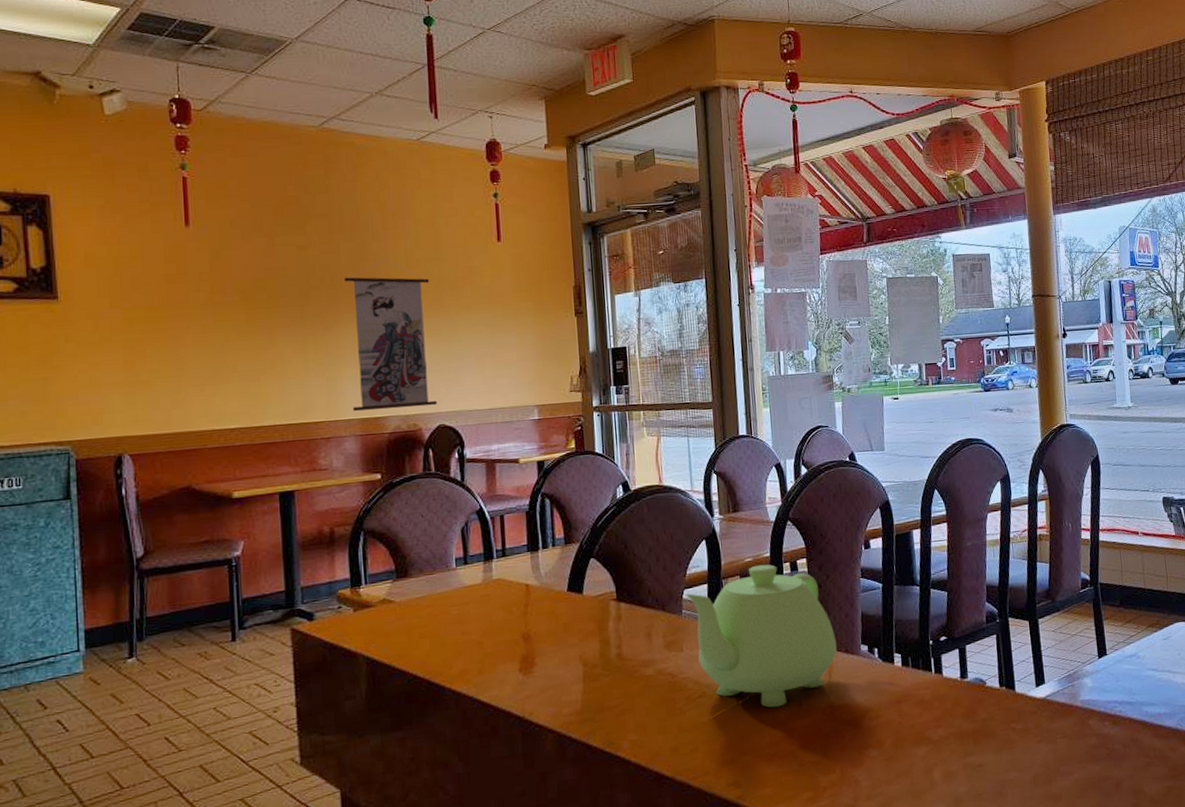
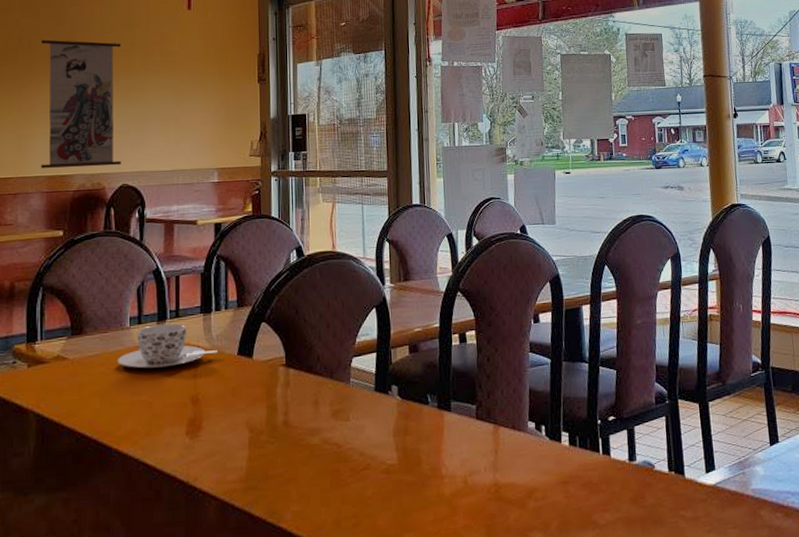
teacup: none [445,562,547,608] -> present [118,323,218,369]
teapot: present [685,564,837,708] -> none [353,335,504,484]

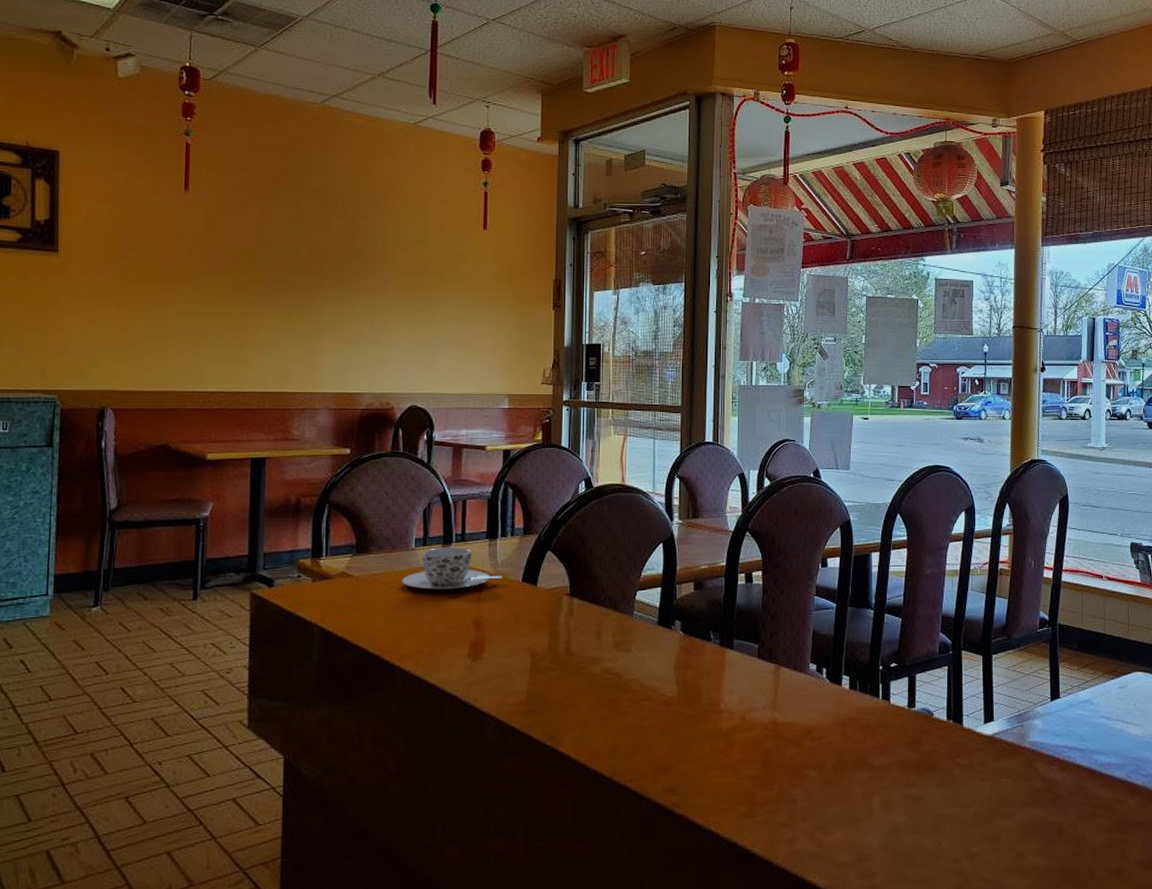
wall scroll: present [40,24,121,169] -> none [328,239,413,386]

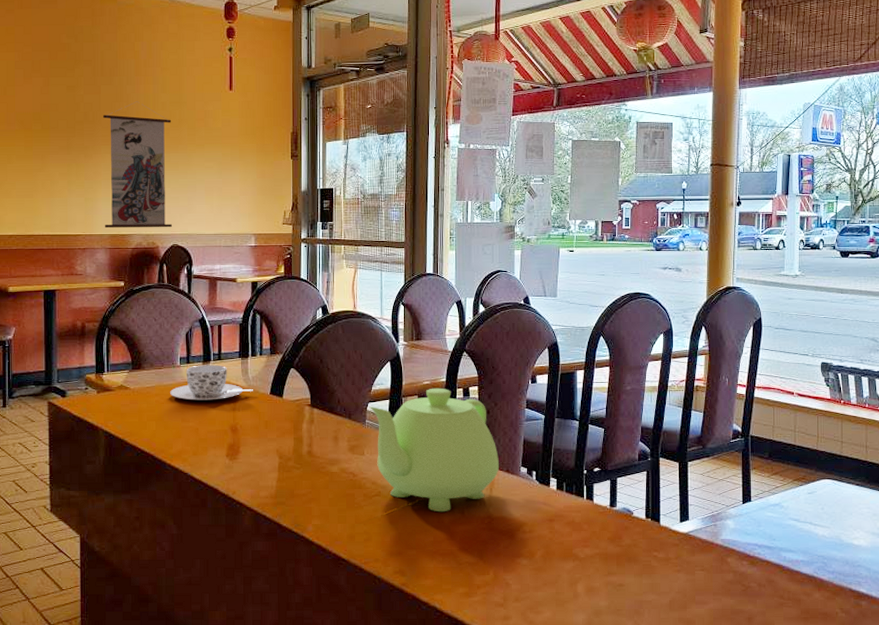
wall scroll: none [328,239,413,386] -> present [103,101,172,229]
teapot: none [638,573,785,718] -> present [369,388,499,512]

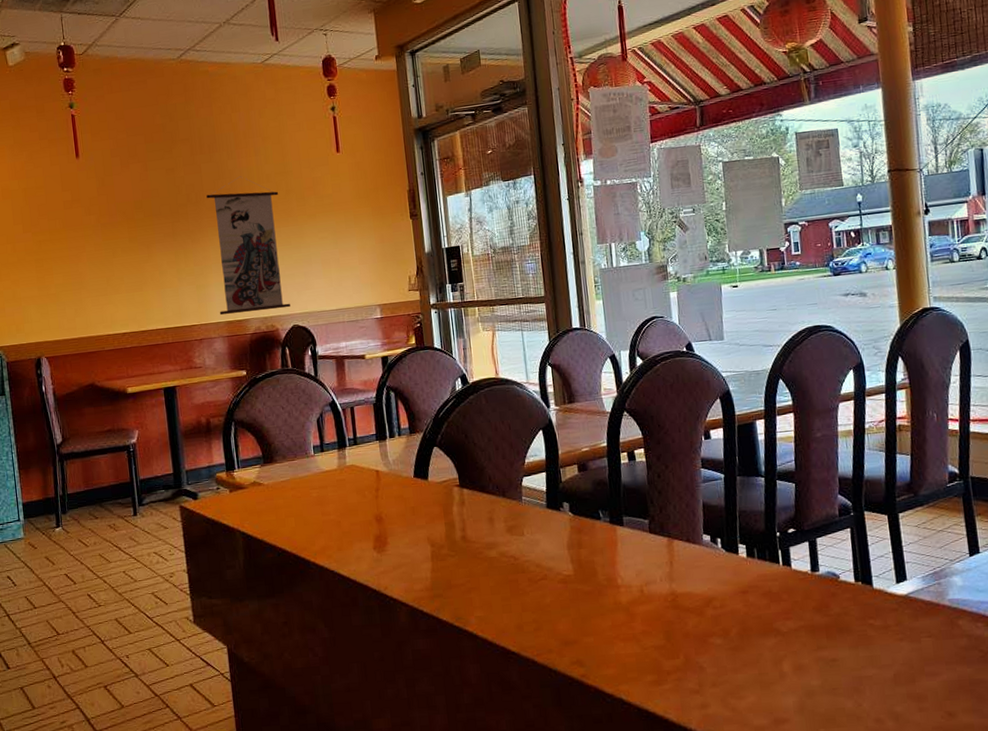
teacup: present [170,365,253,400] -> none [306,450,395,491]
teapot: present [369,388,499,512] -> none [524,454,678,593]

